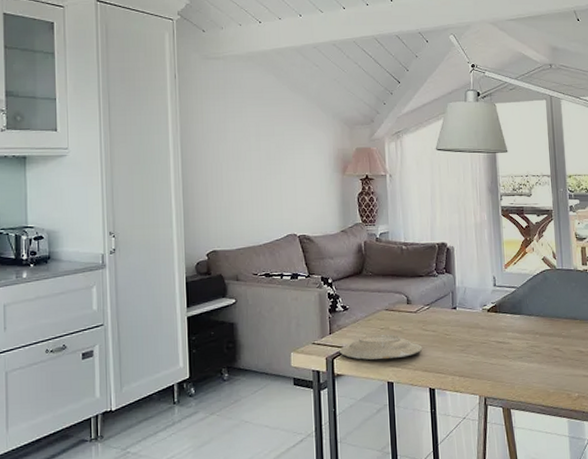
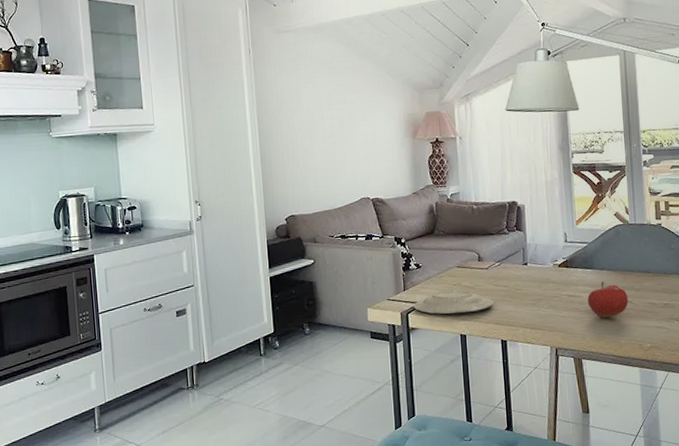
fruit: none [516,328,556,366] -> present [587,281,629,318]

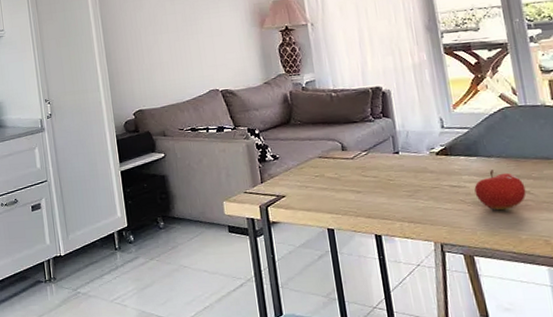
plate: present [413,290,494,314] -> none [272,181,364,207]

